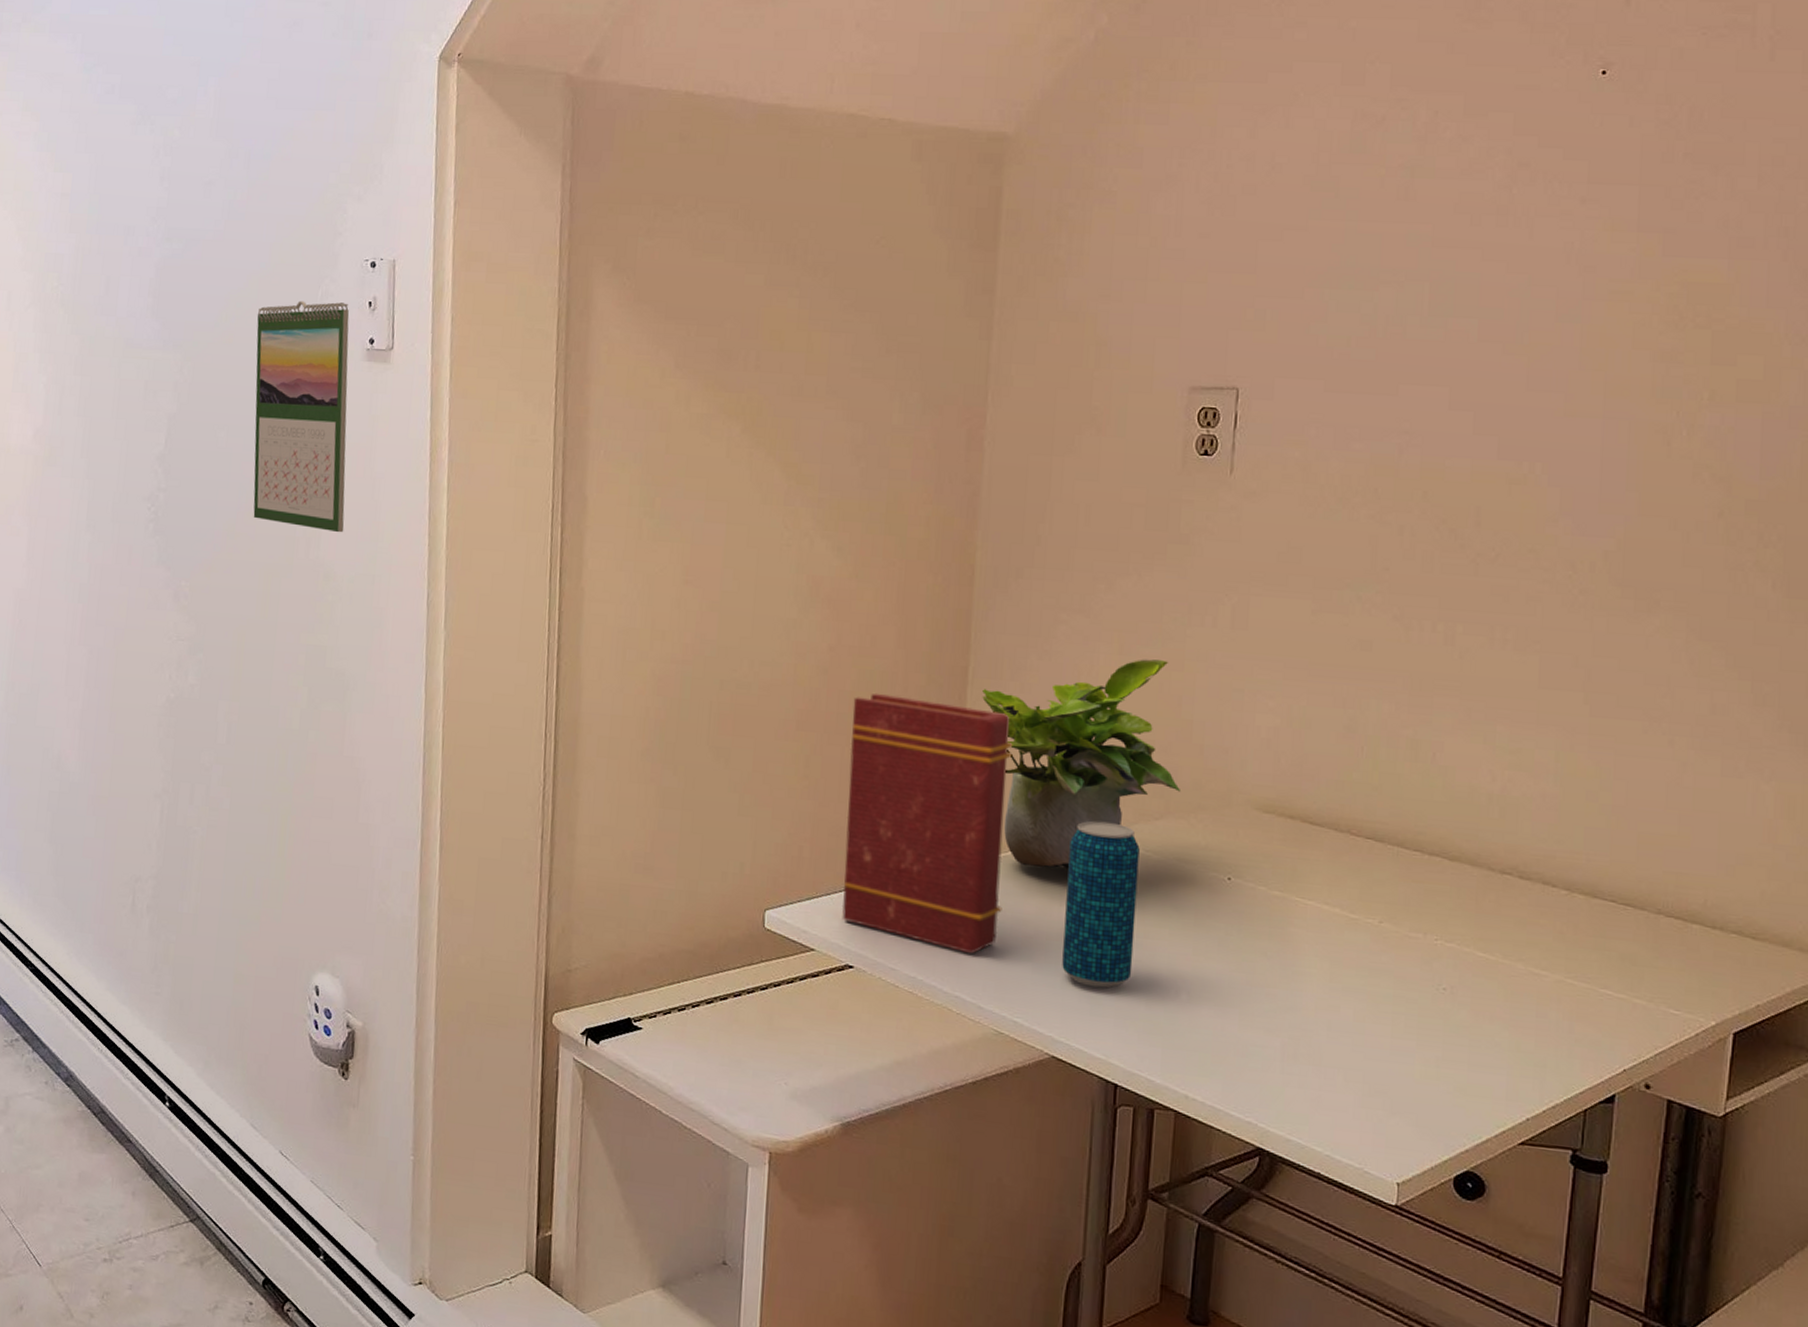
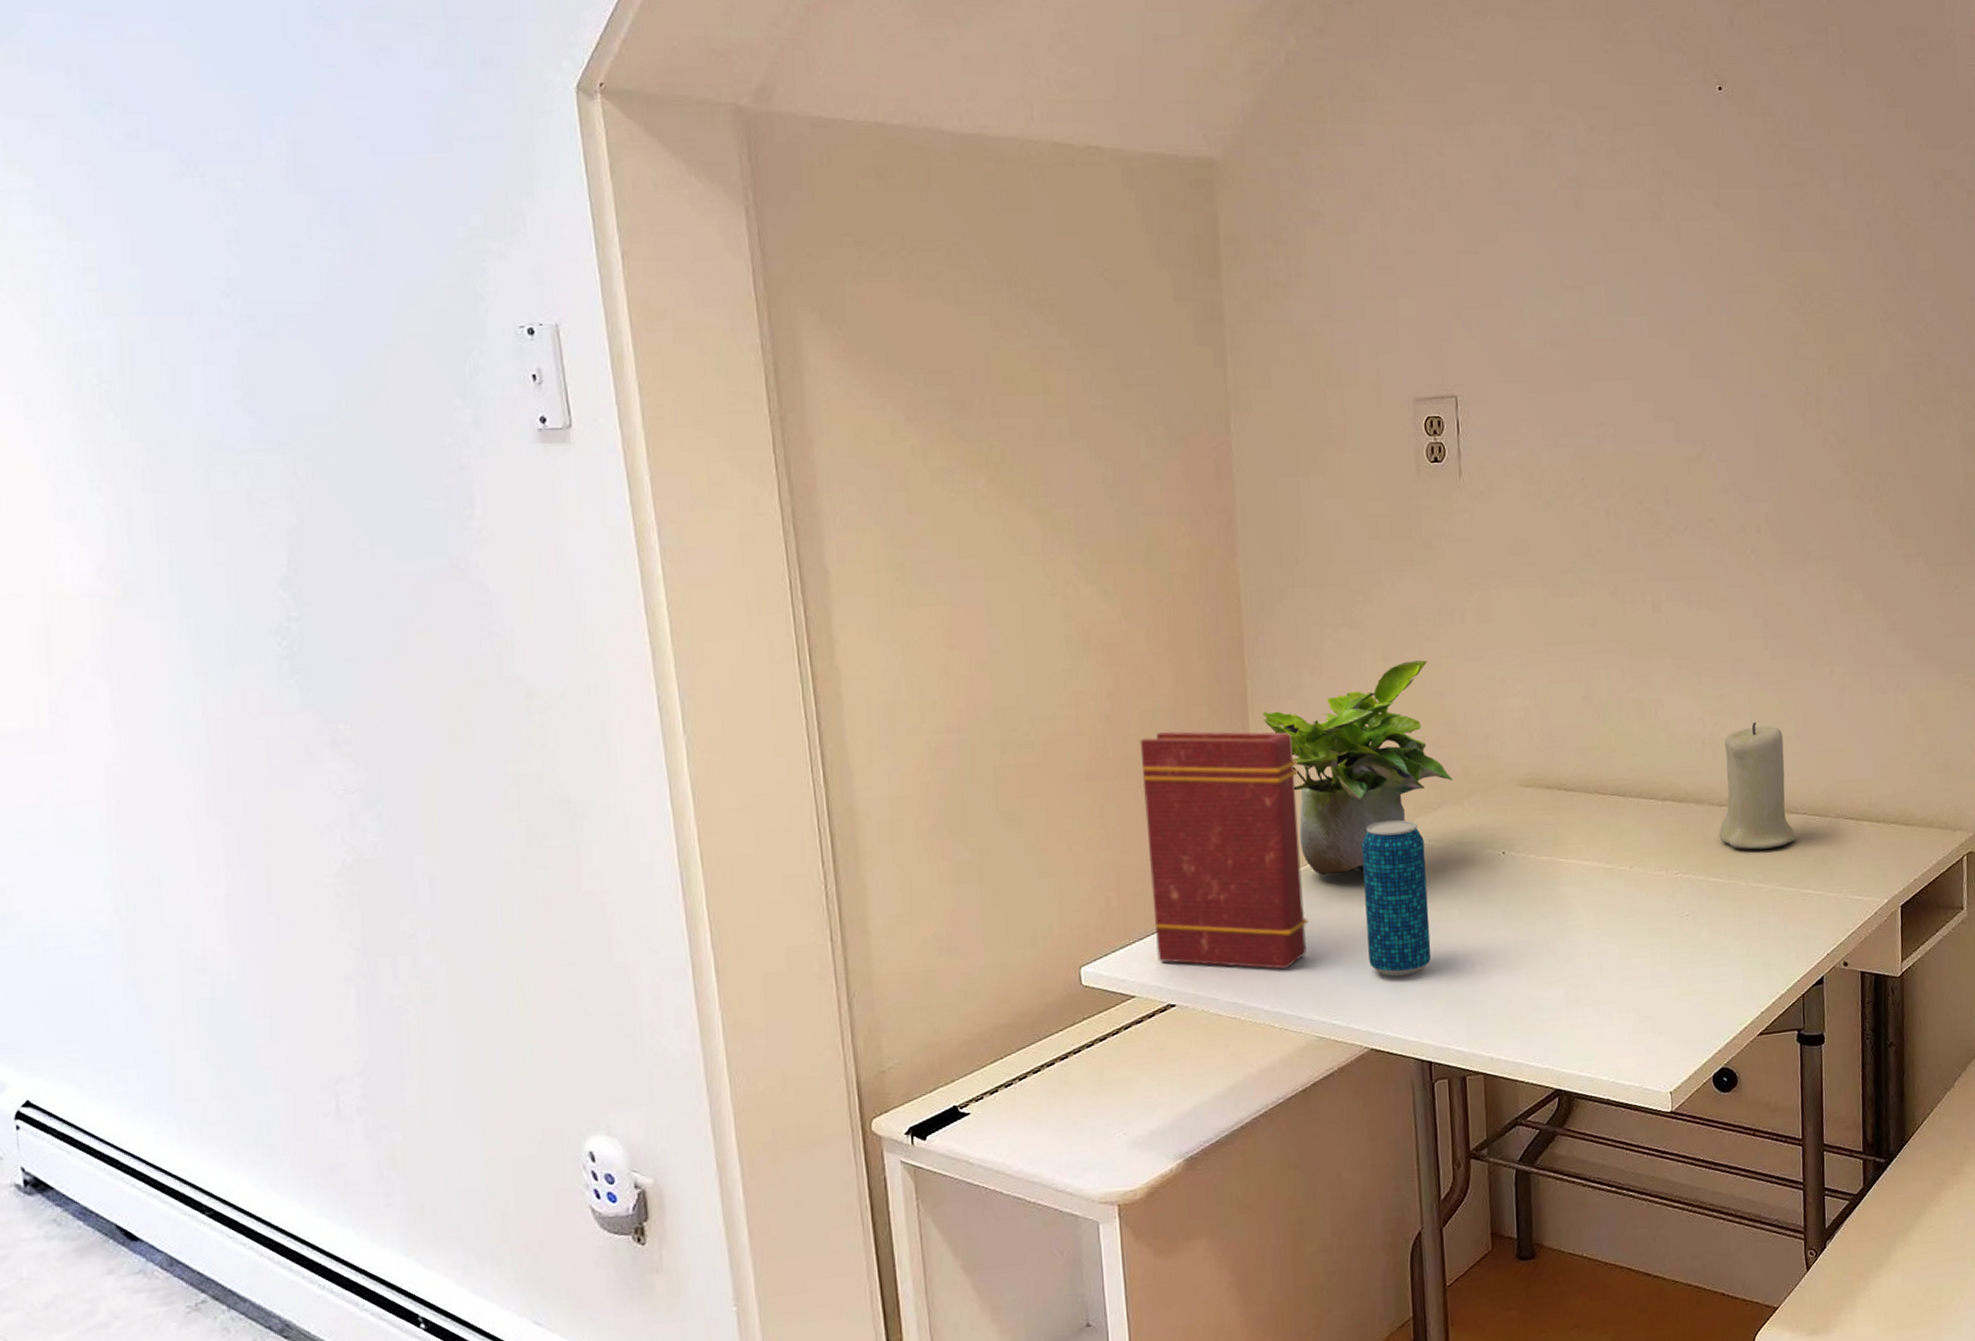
calendar: present [253,300,350,533] -> none [388,378,543,643]
candle: none [1496,786,1600,934] -> present [1719,722,1797,850]

